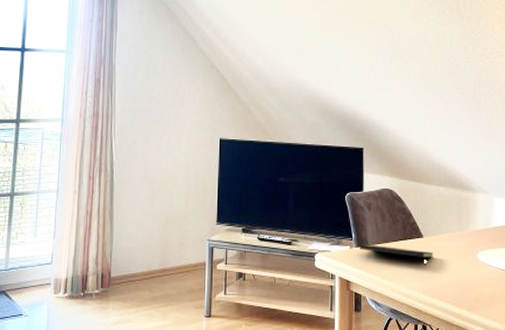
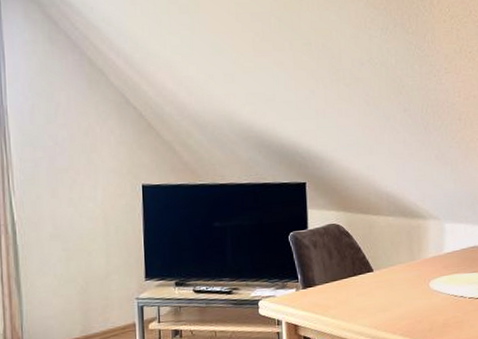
notepad: present [360,244,434,267] -> none [306,284,385,302]

